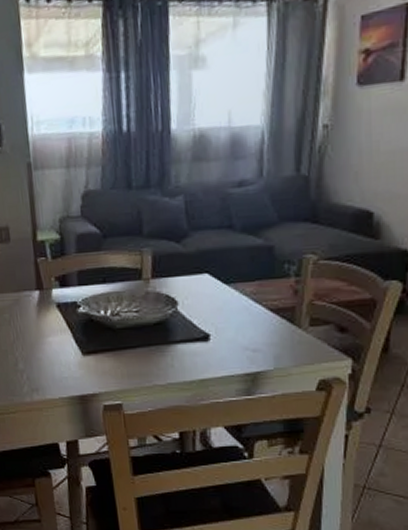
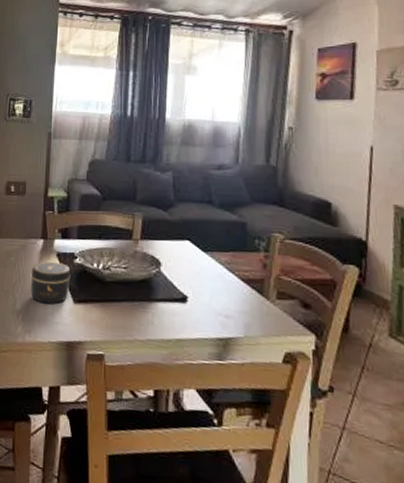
jar: none [29,313,76,360] -> present [30,261,71,305]

